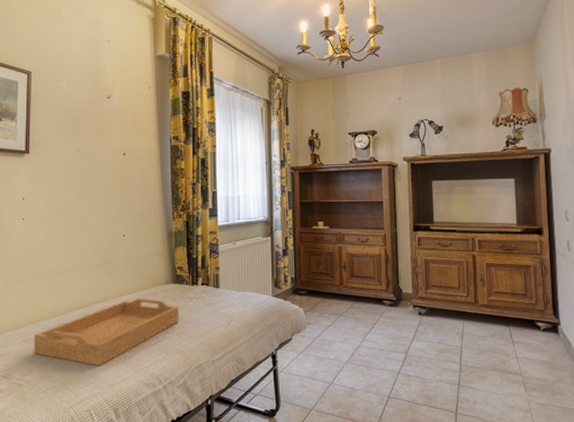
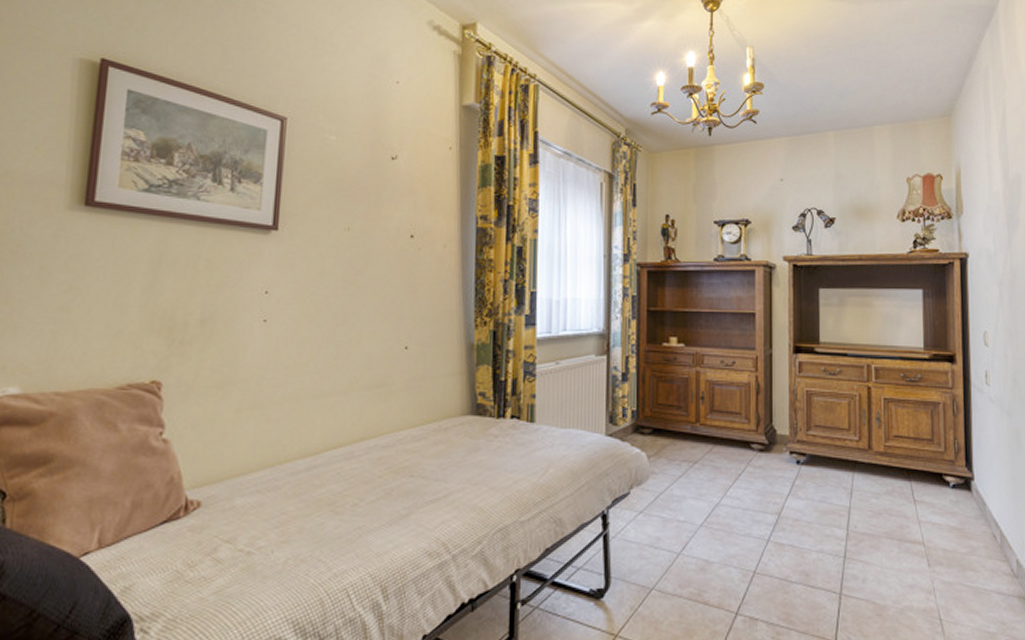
serving tray: present [34,298,179,367] -> none [271,434,478,528]

